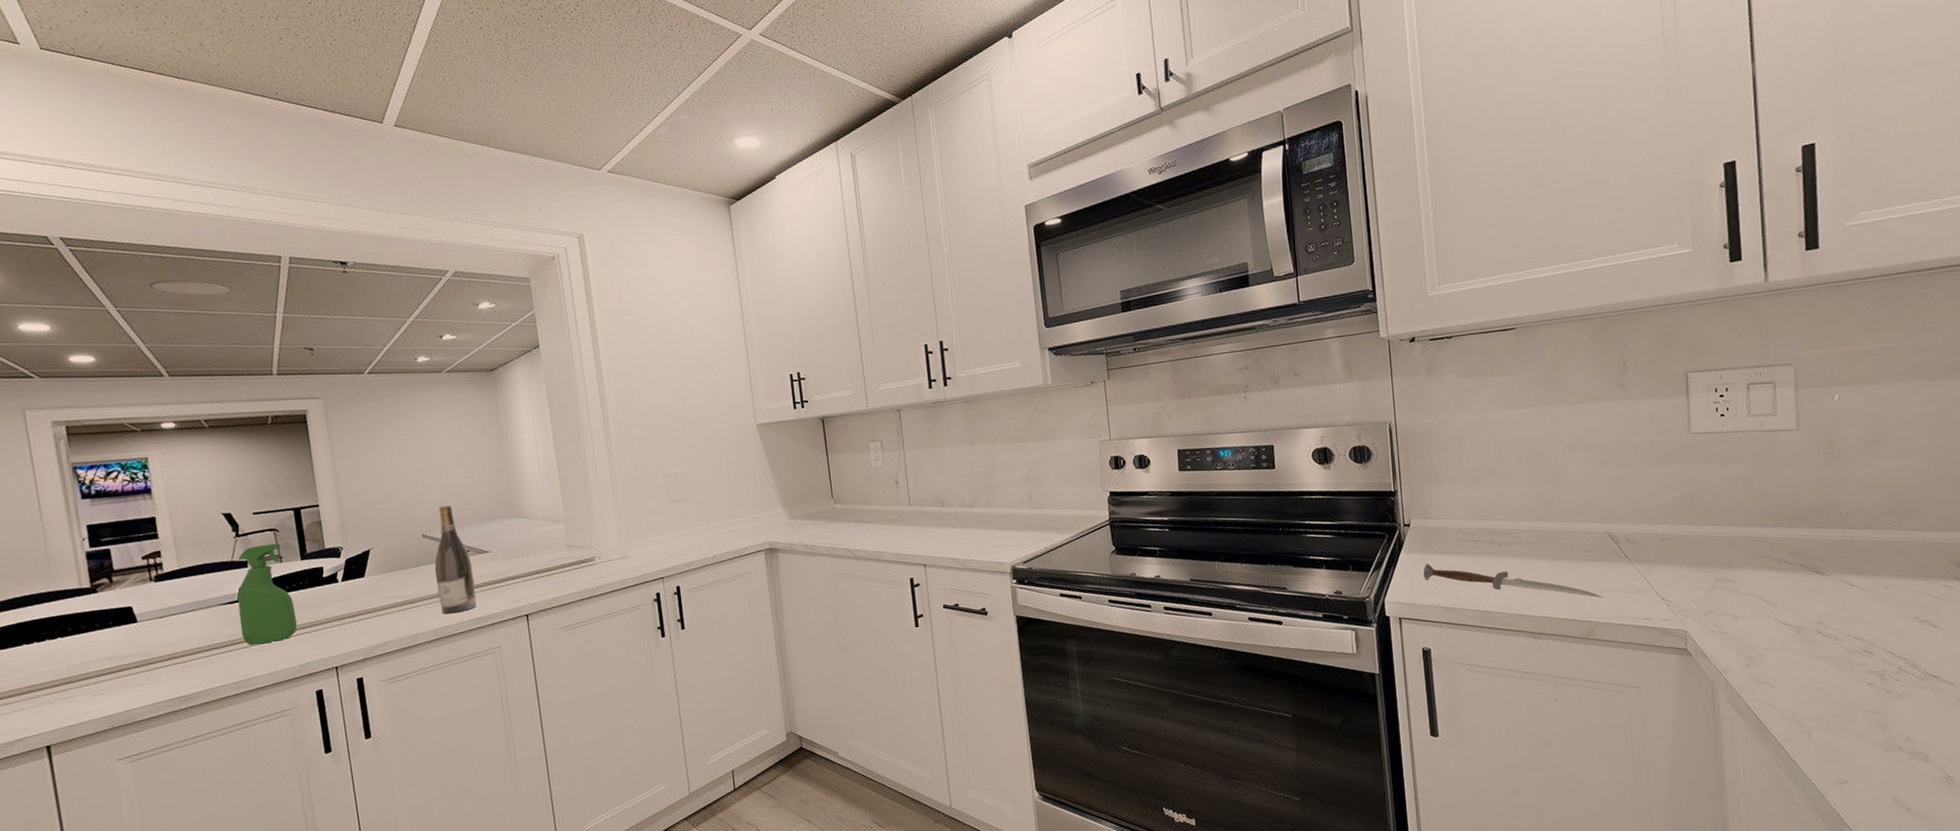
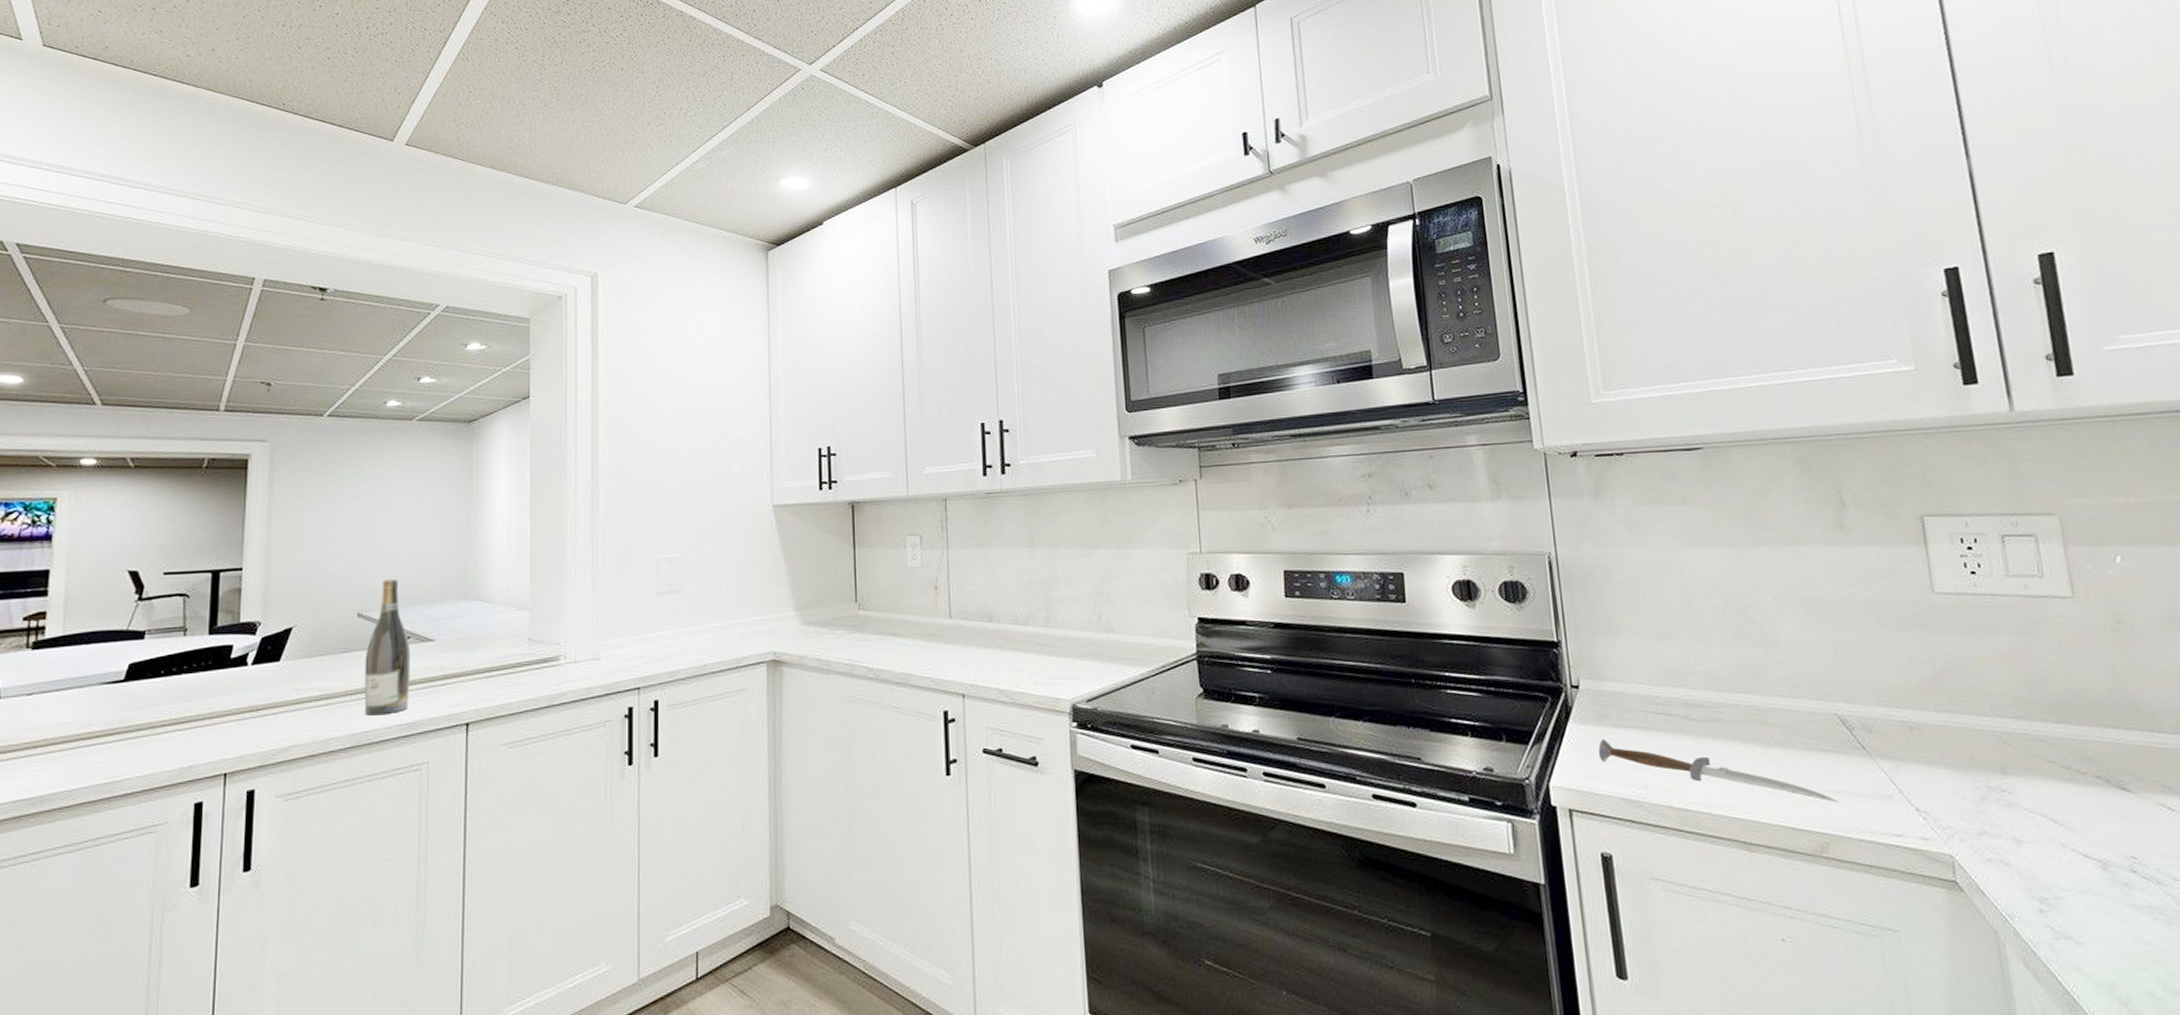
spray bottle: present [237,543,298,646] -> none [120,611,190,738]

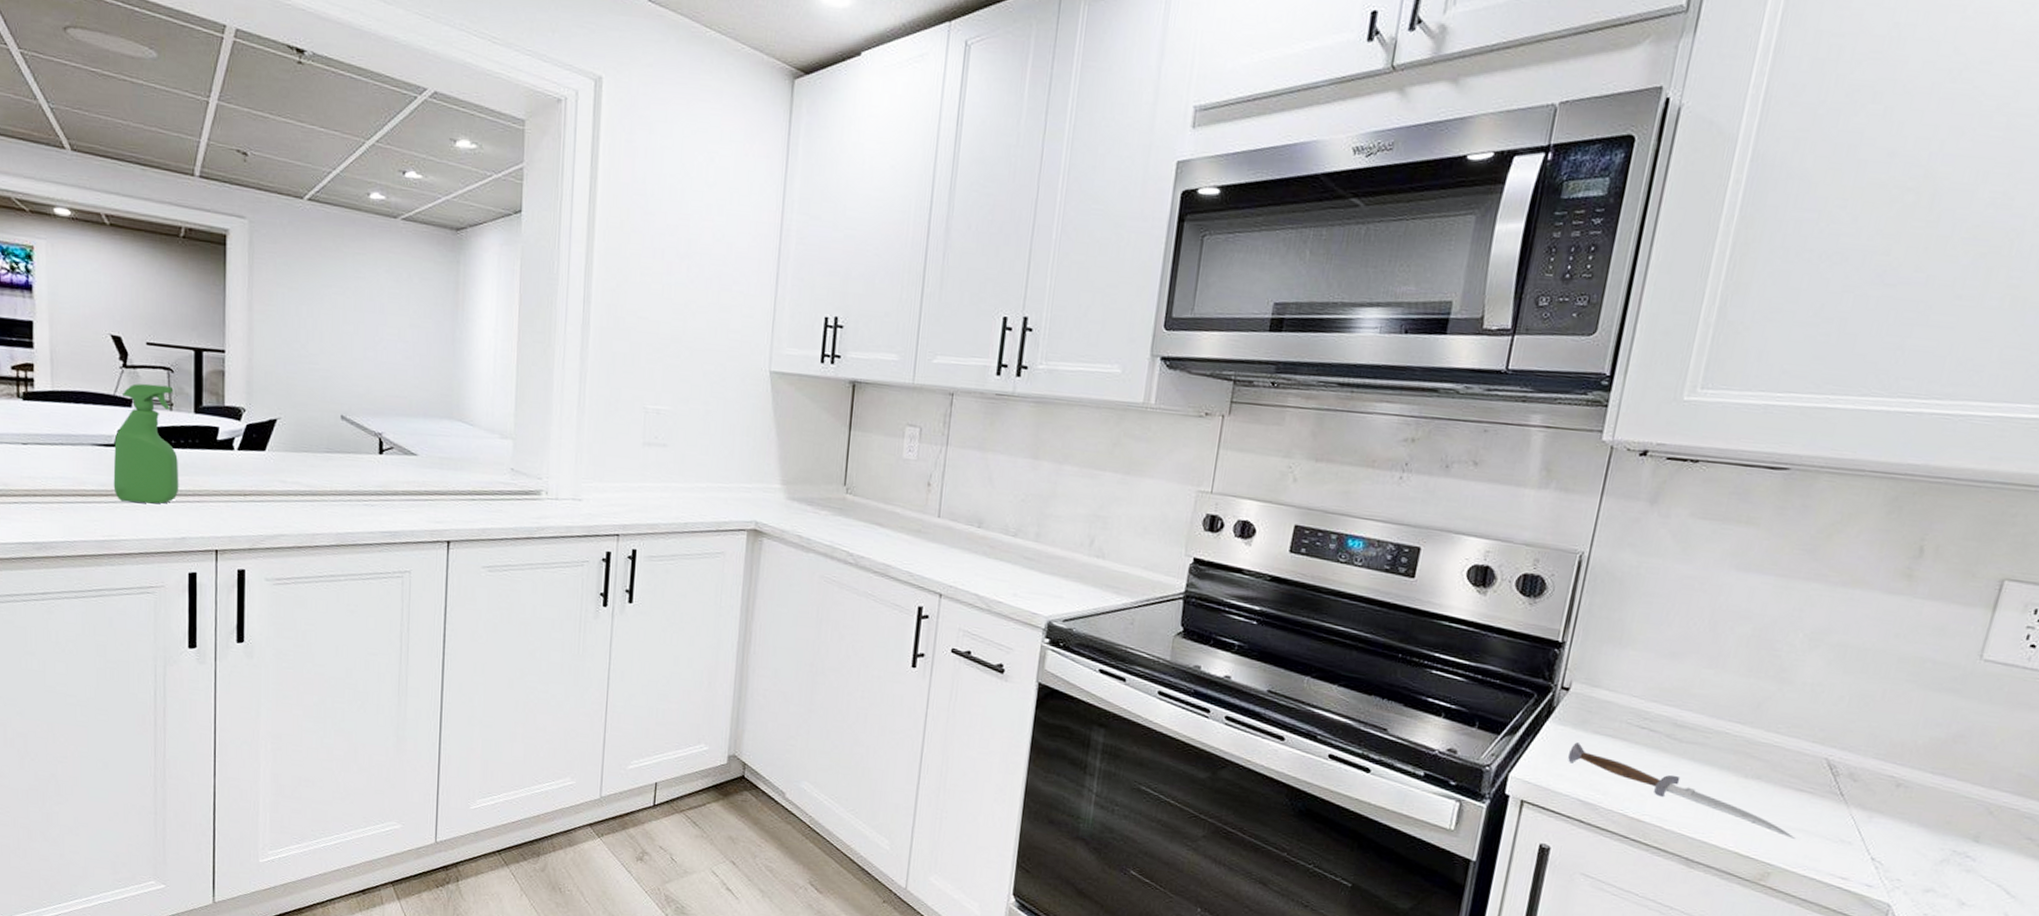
spray bottle: none [120,611,190,738] -> present [113,383,179,504]
wine bottle: present [364,579,411,716] -> none [348,386,394,520]

